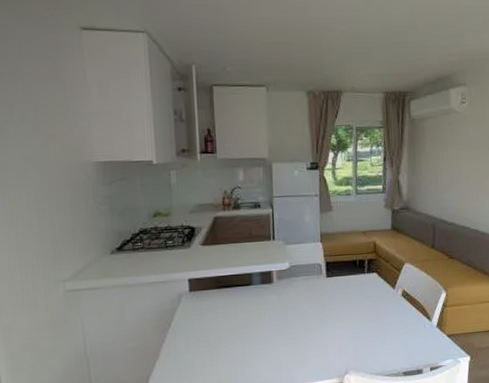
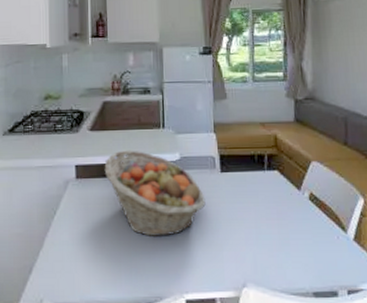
fruit basket: none [217,262,313,339] -> present [104,150,206,236]

